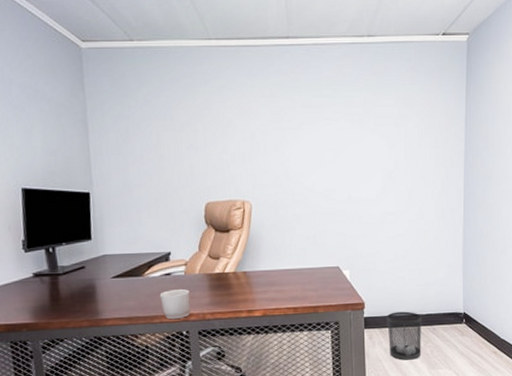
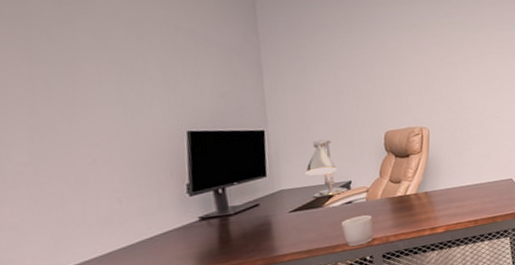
desk lamp: none [127,206,168,267] -> present [305,138,348,199]

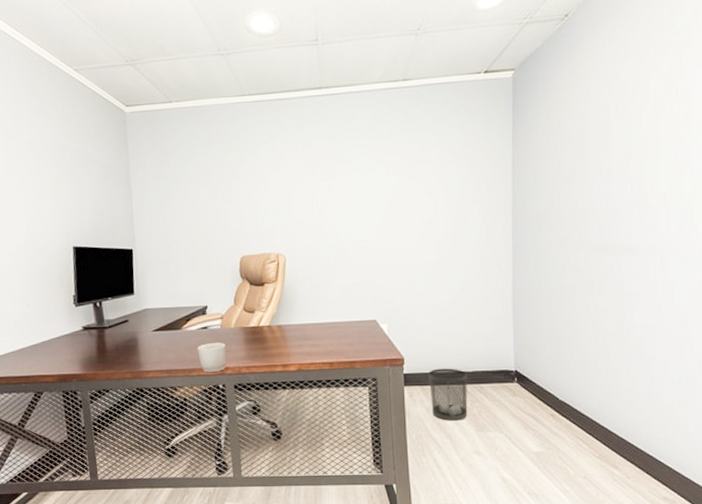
desk lamp: present [305,138,348,199] -> none [166,260,204,321]

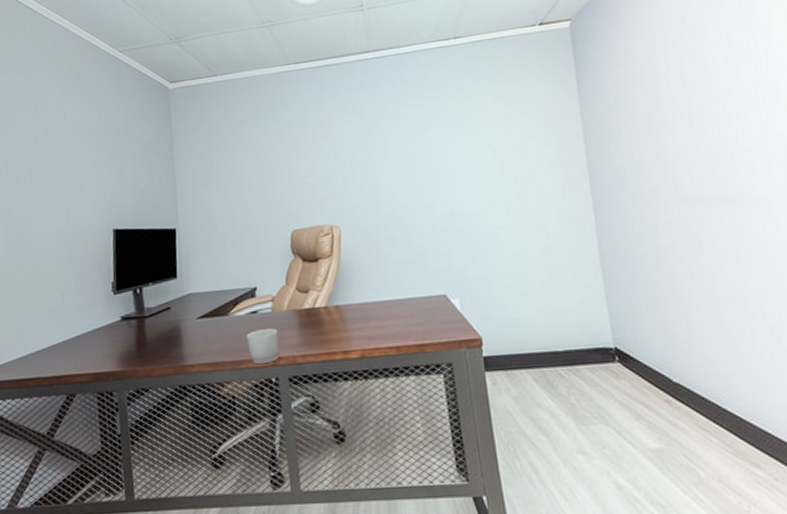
waste bin: present [429,368,468,421] -> none [512,347,564,413]

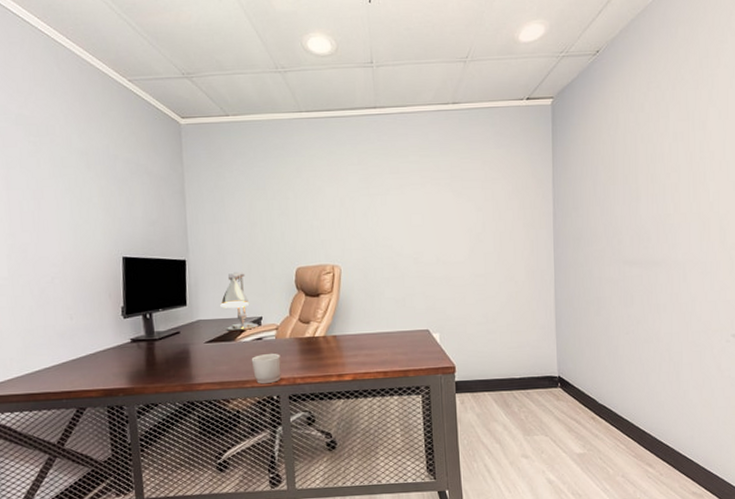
desk lamp: none [212,238,254,306] -> present [220,272,259,332]

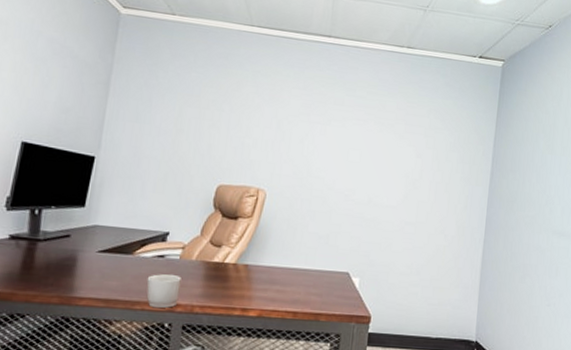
desk lamp: present [220,272,259,332] -> none [124,178,164,245]

